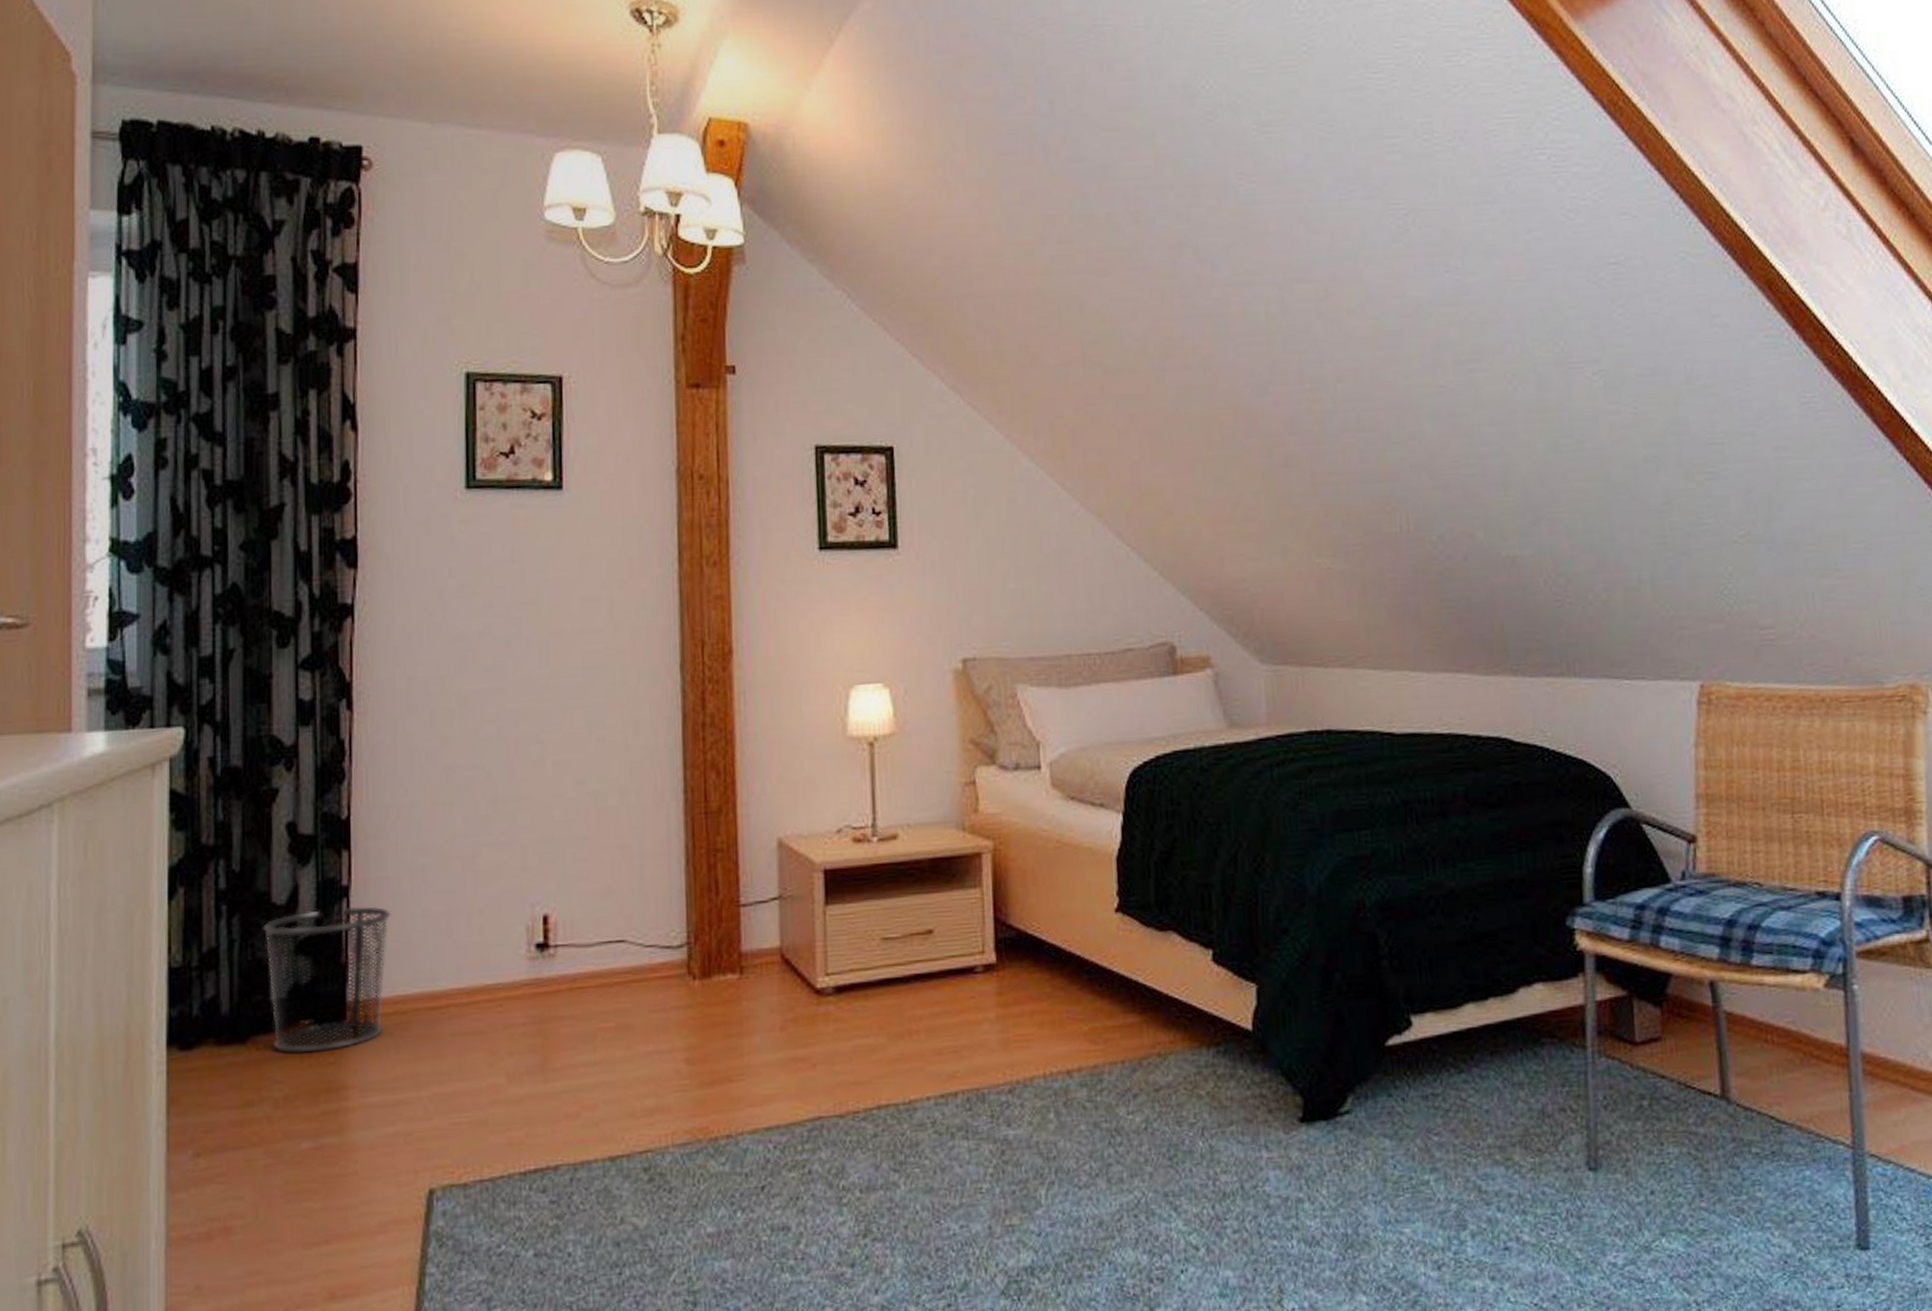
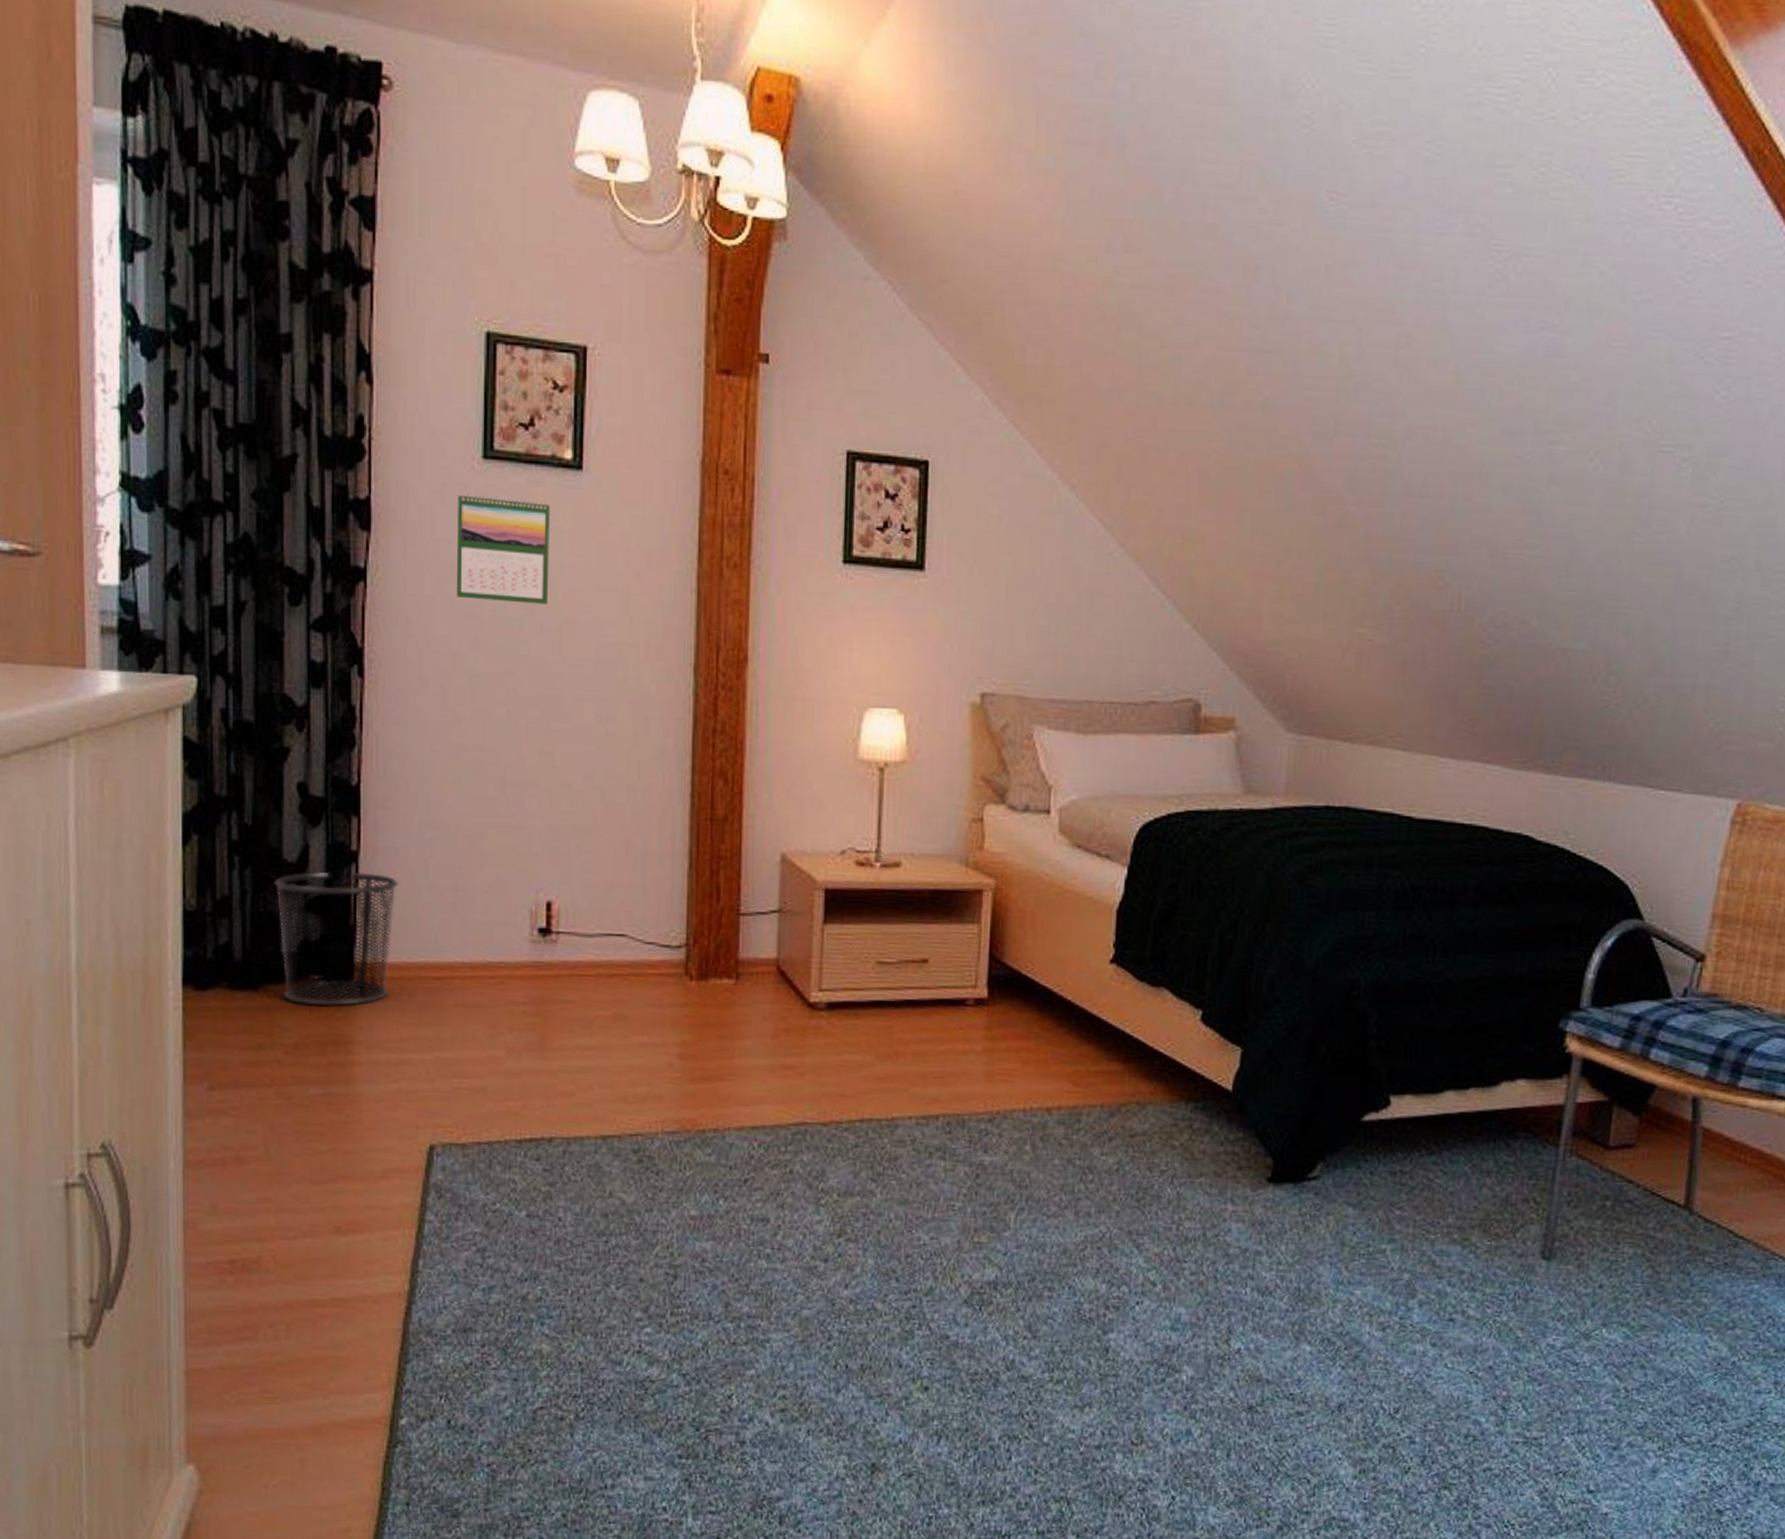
calendar: none [442,521,534,623] -> present [456,493,550,604]

